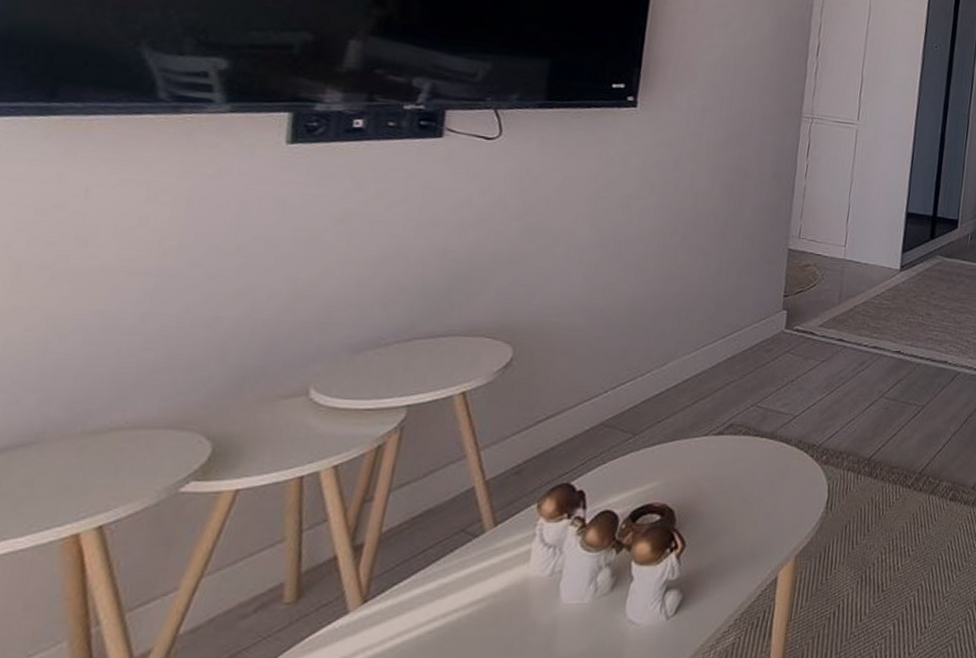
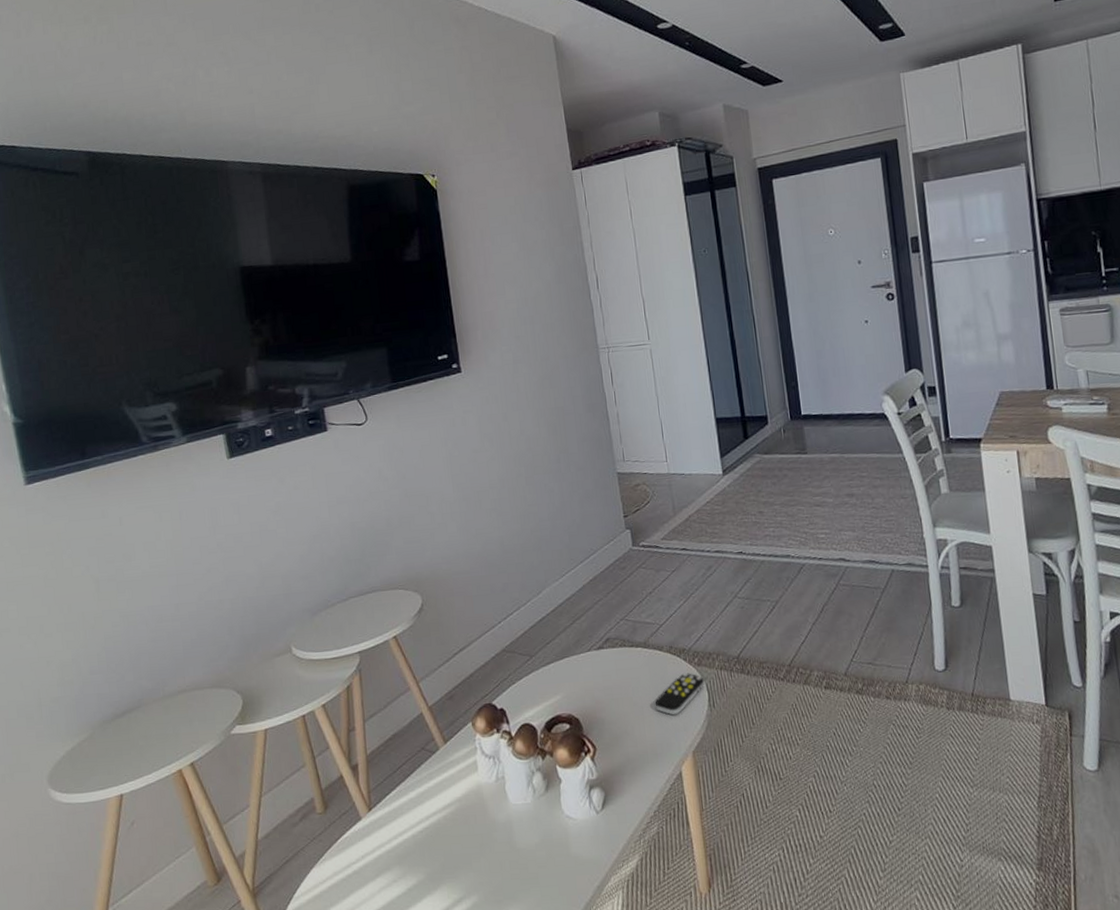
remote control: none [766,470,828,515] -> present [654,673,705,715]

